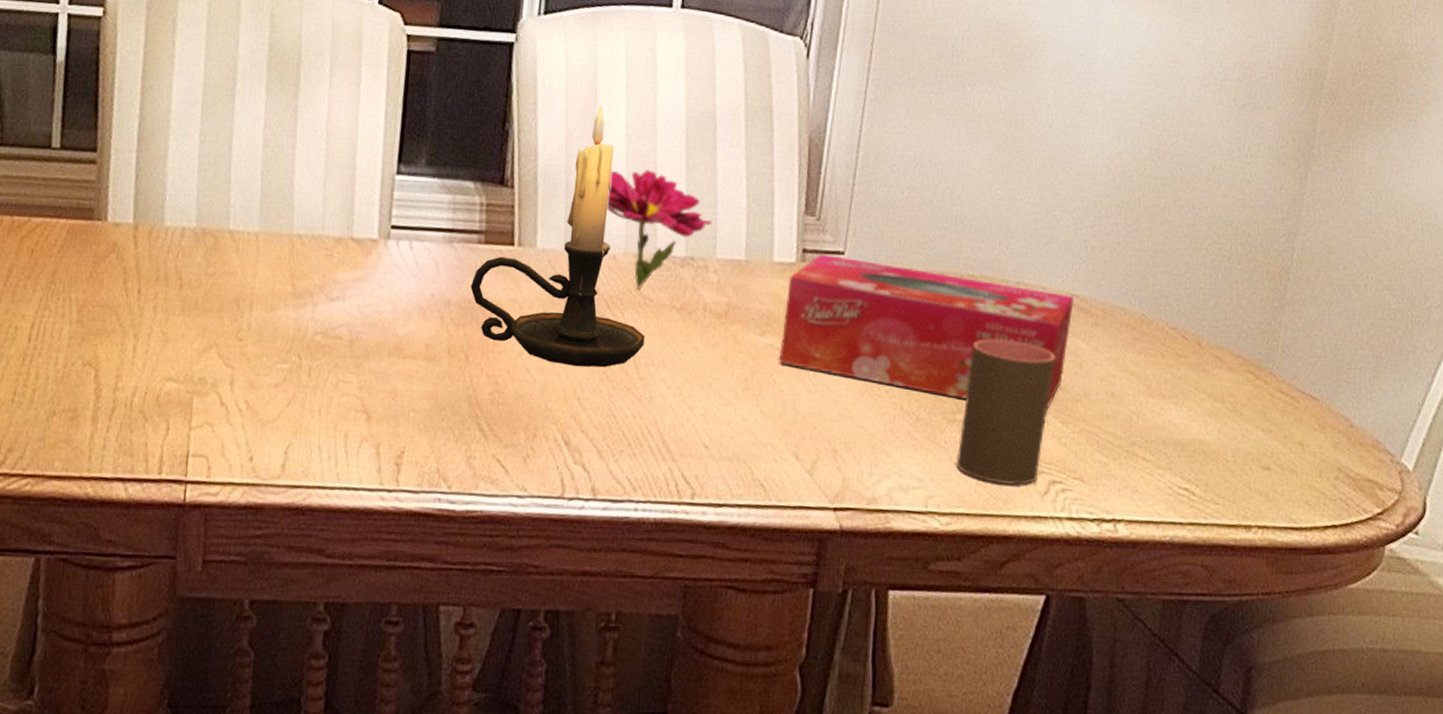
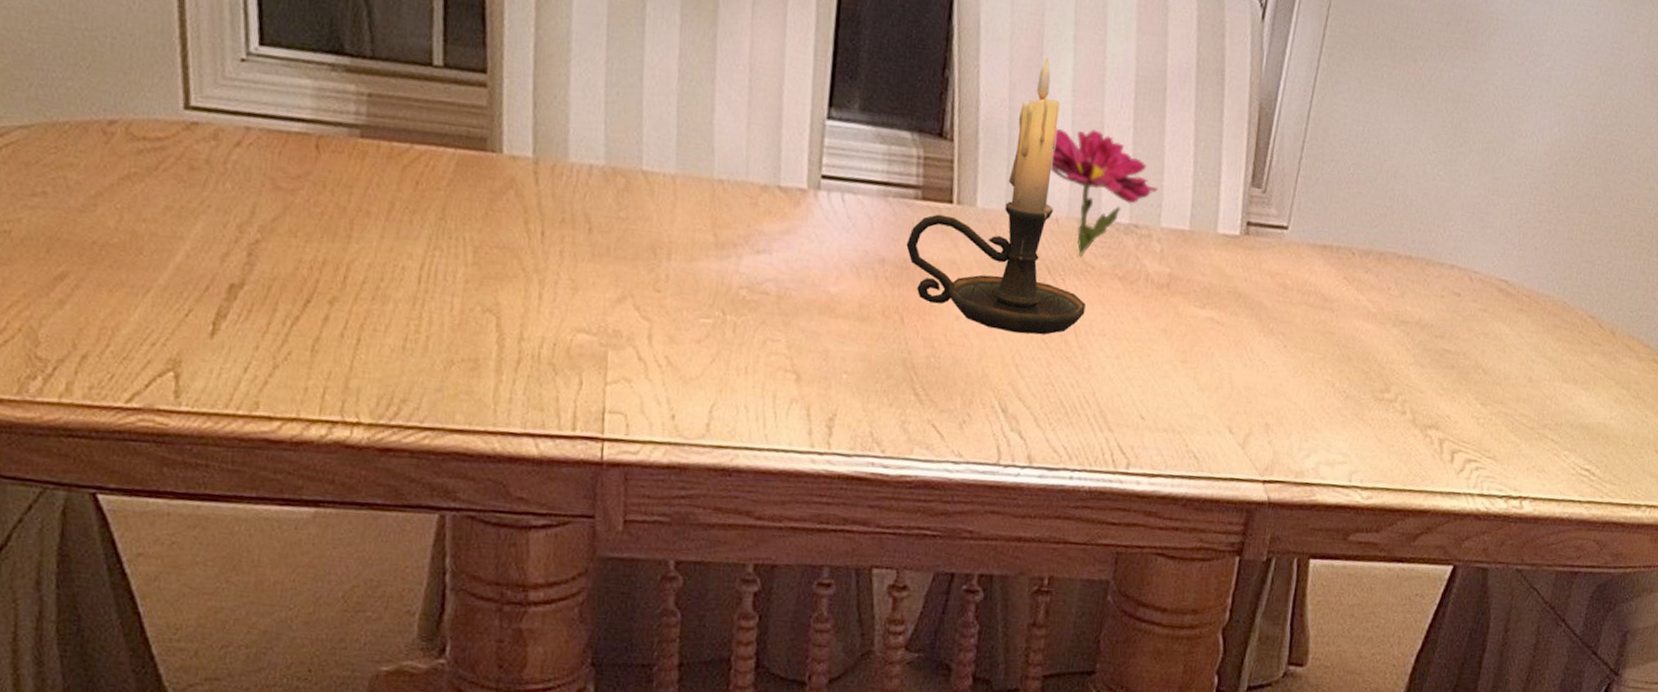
tissue box: present [779,253,1074,410] -> none [1218,227,1503,392]
cup: present [956,339,1055,486] -> none [1381,320,1481,463]

